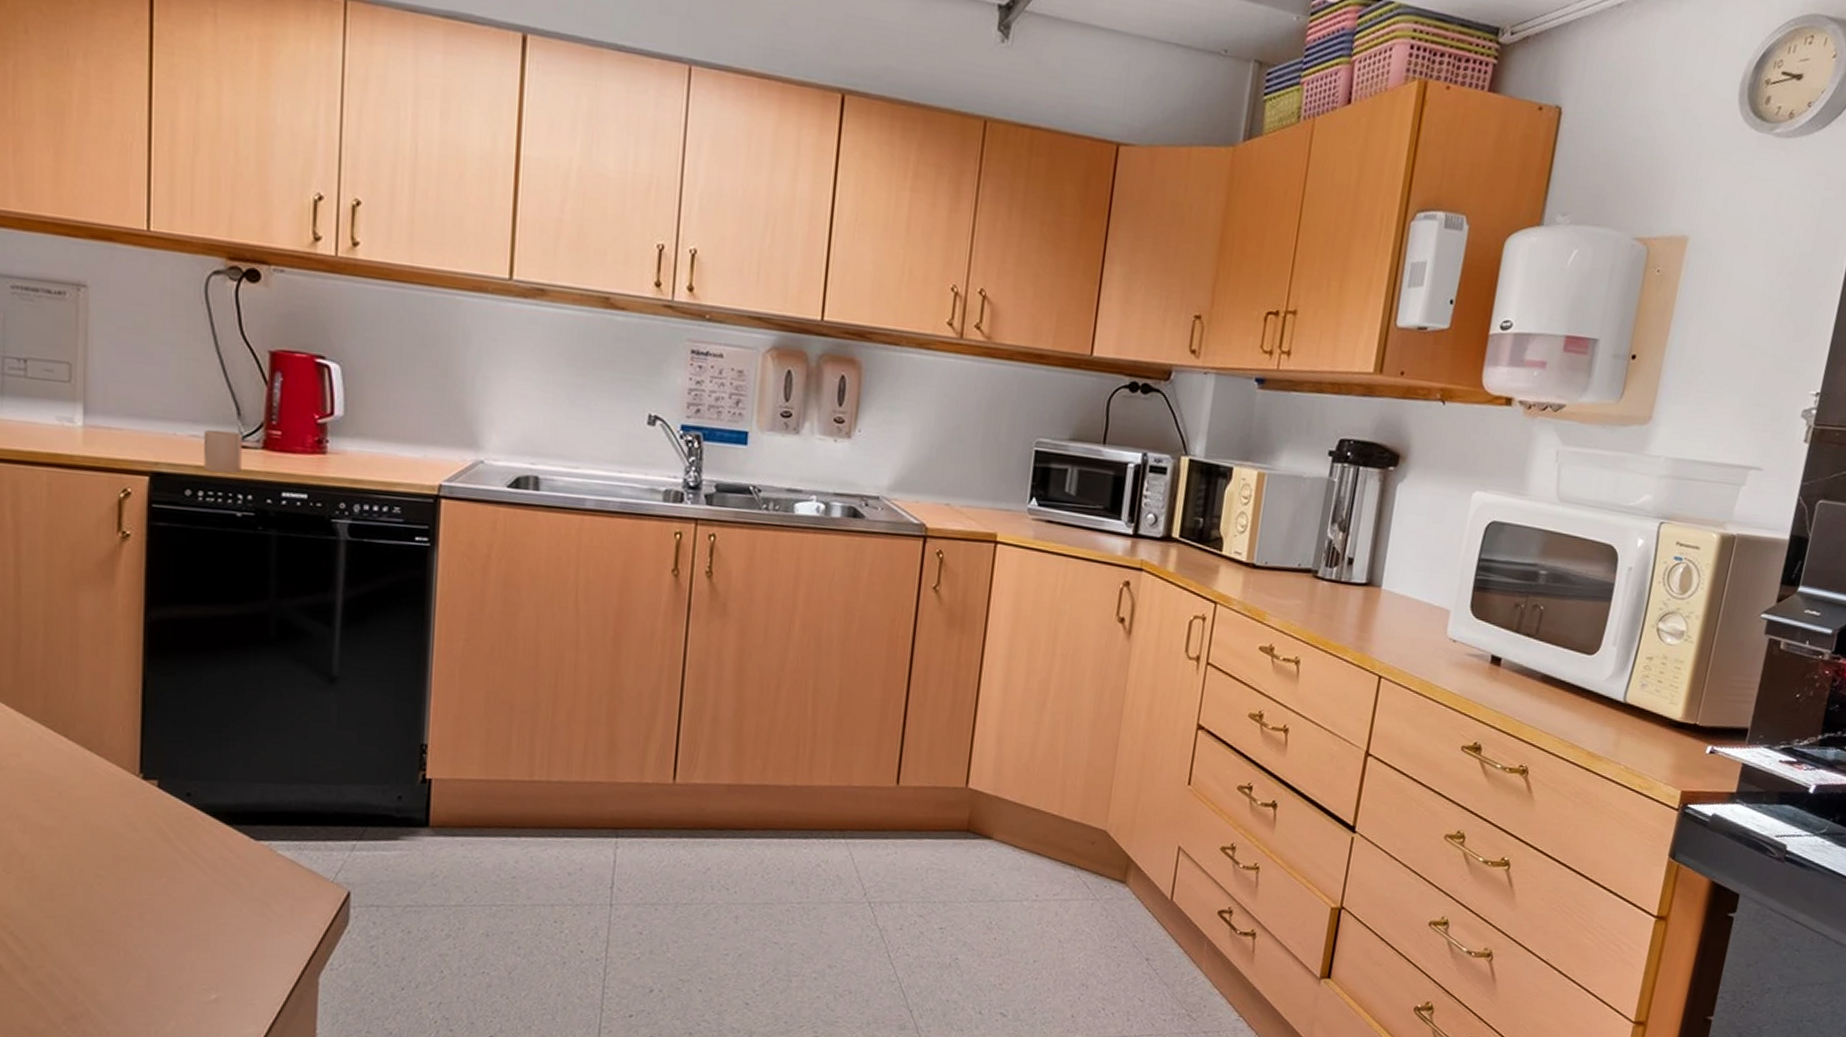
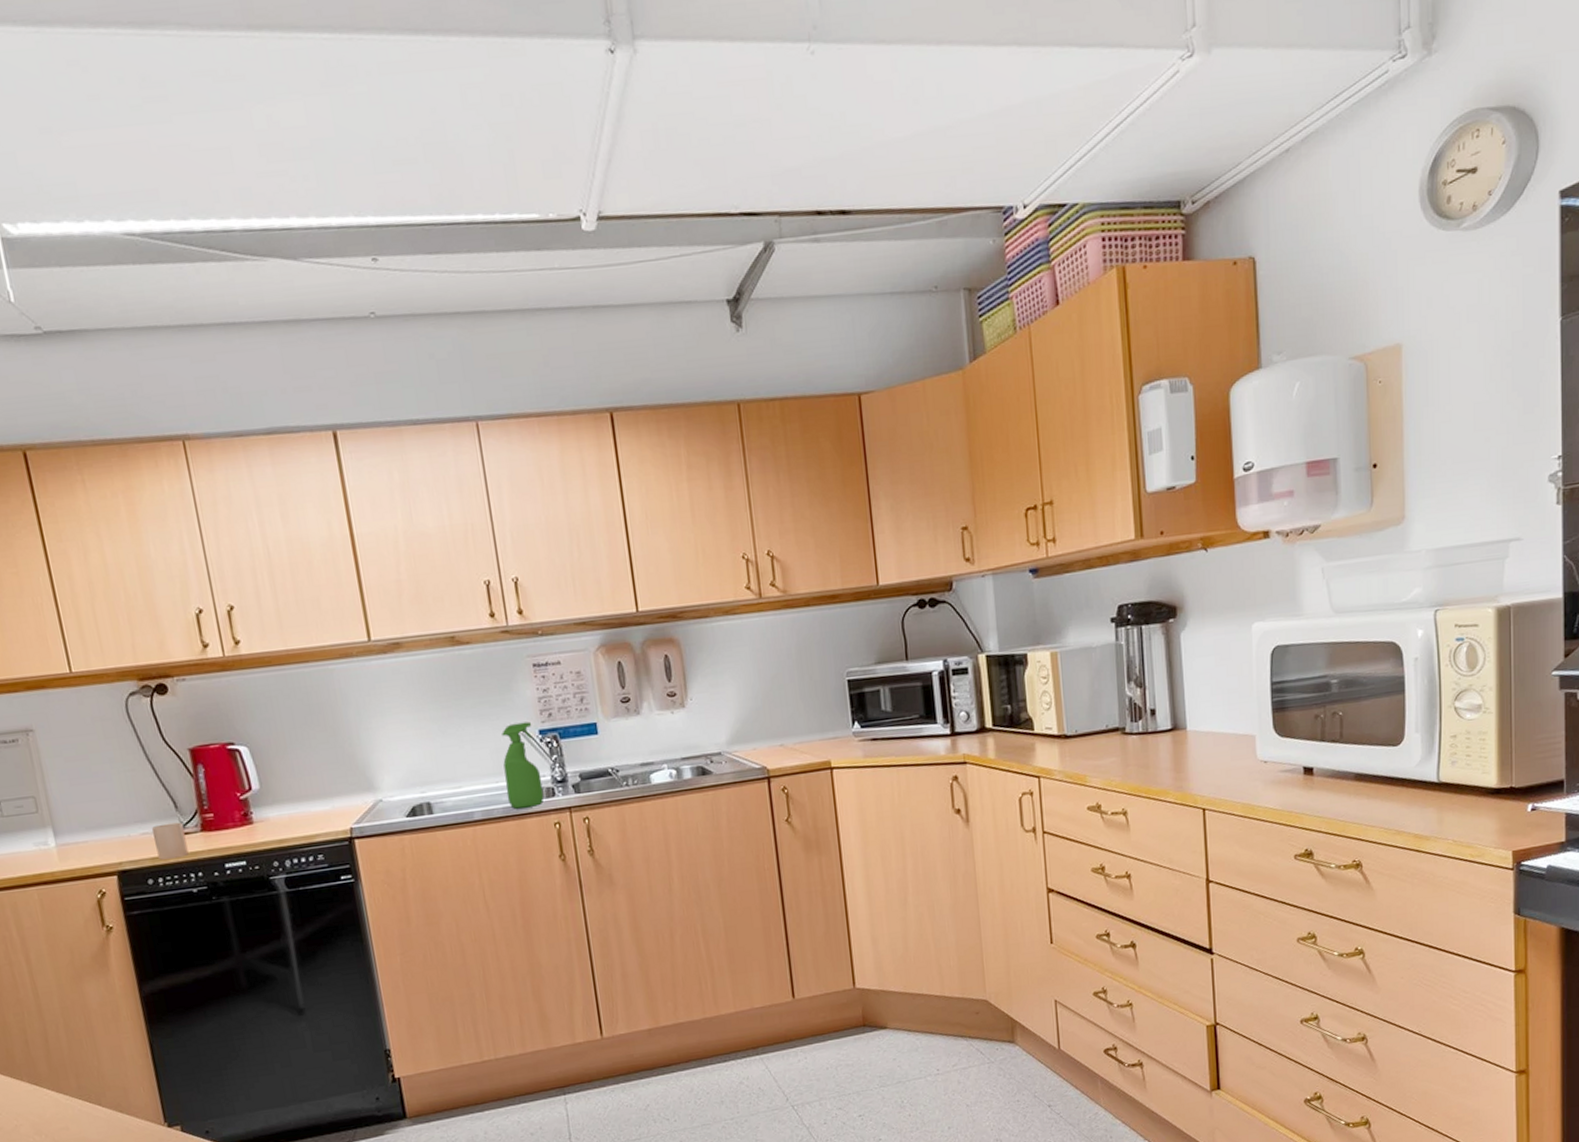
spray bottle: none [628,410,675,509] -> present [502,721,544,809]

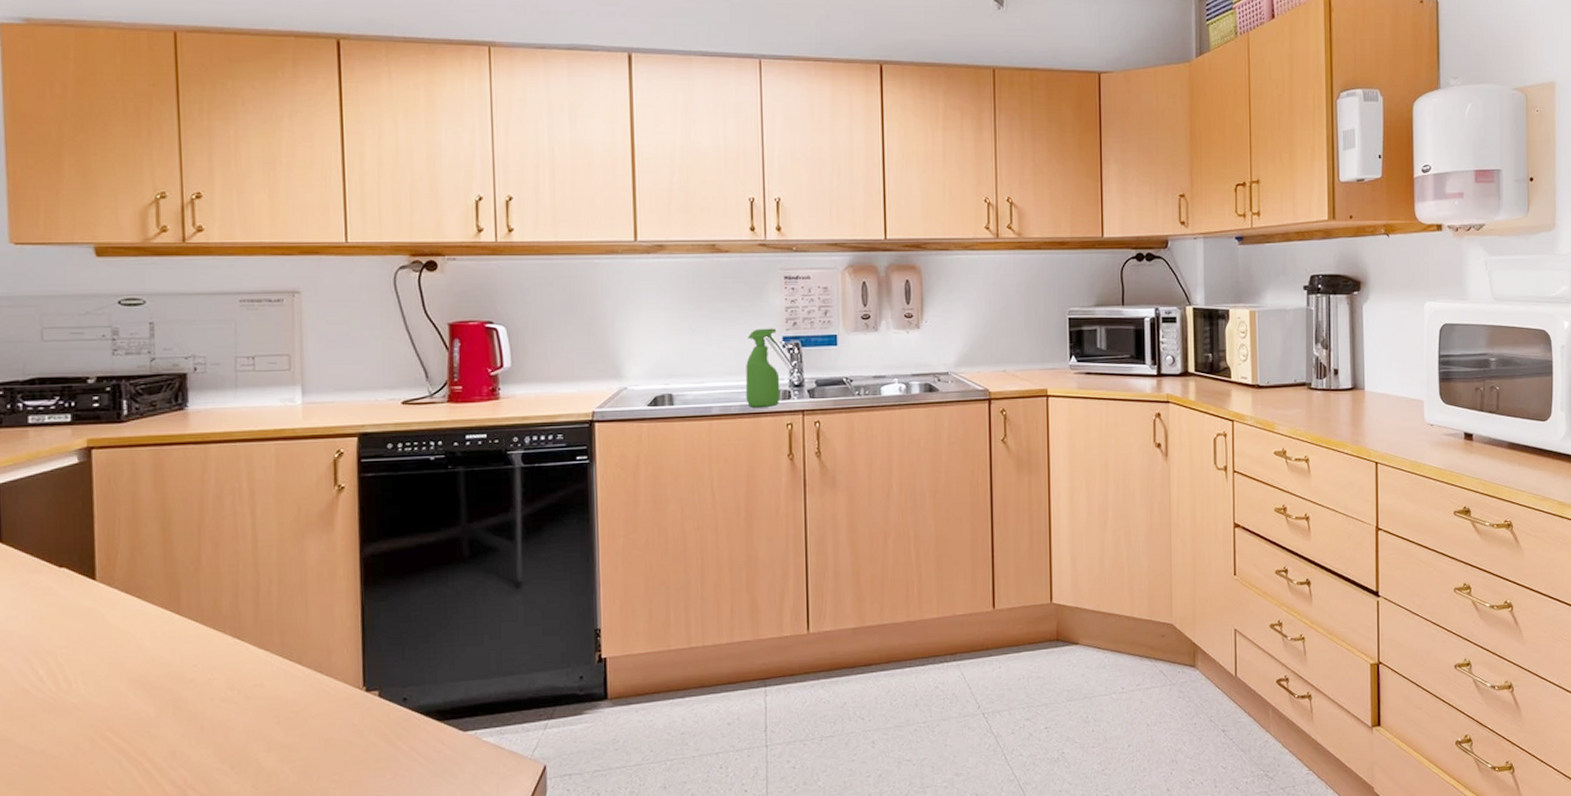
mug: present [151,822,189,861] -> none [399,391,432,427]

